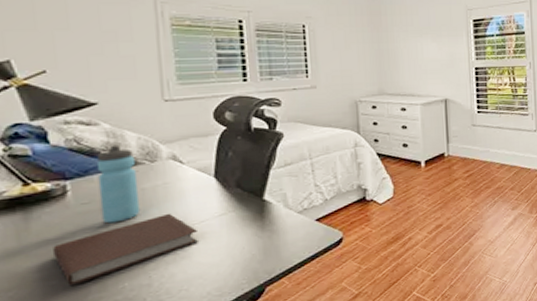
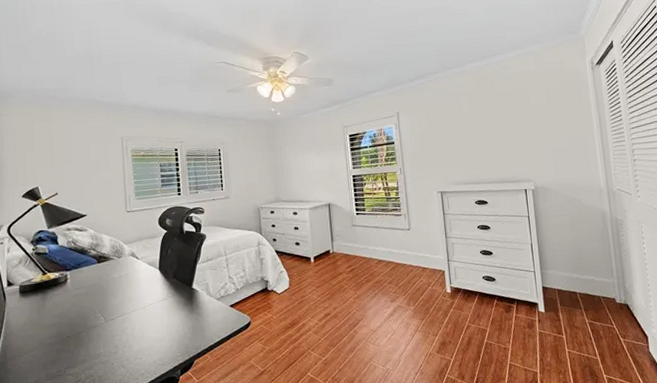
notebook: present [53,213,198,286] -> none [58,297,148,350]
water bottle: present [96,144,141,224] -> none [85,245,111,304]

